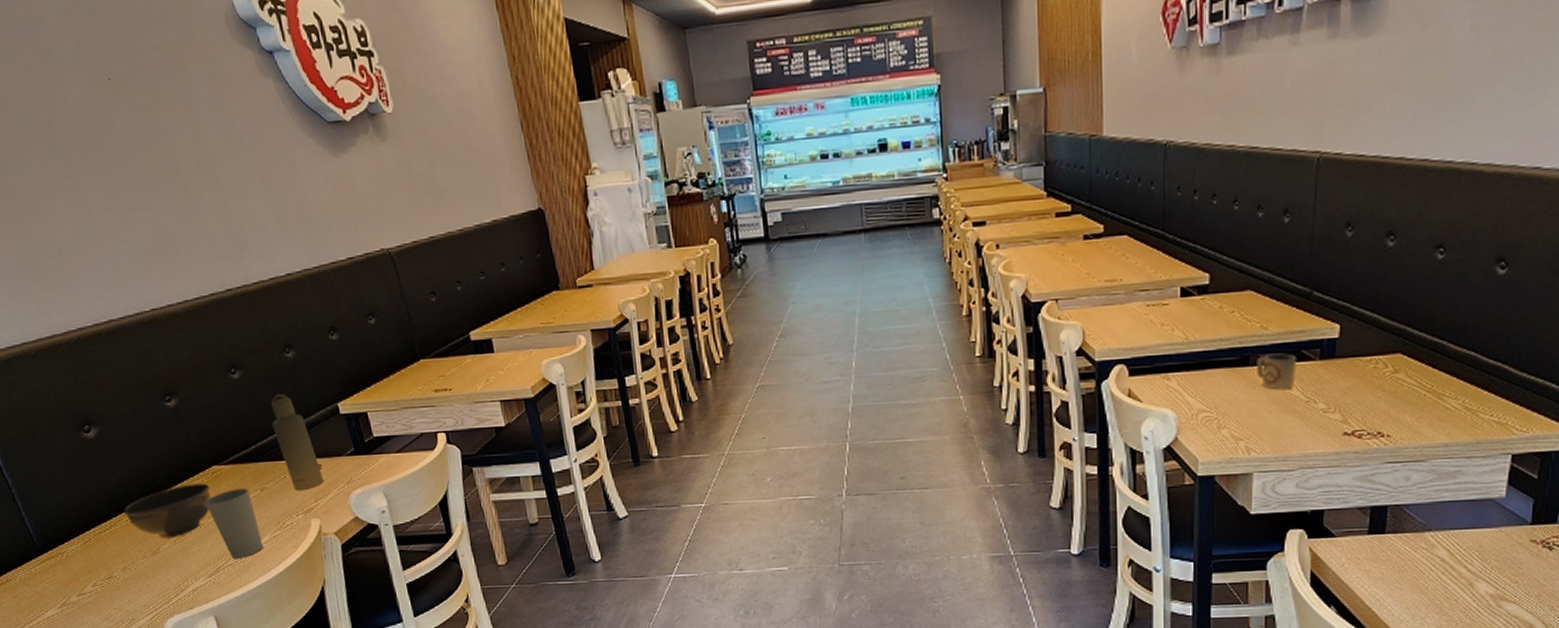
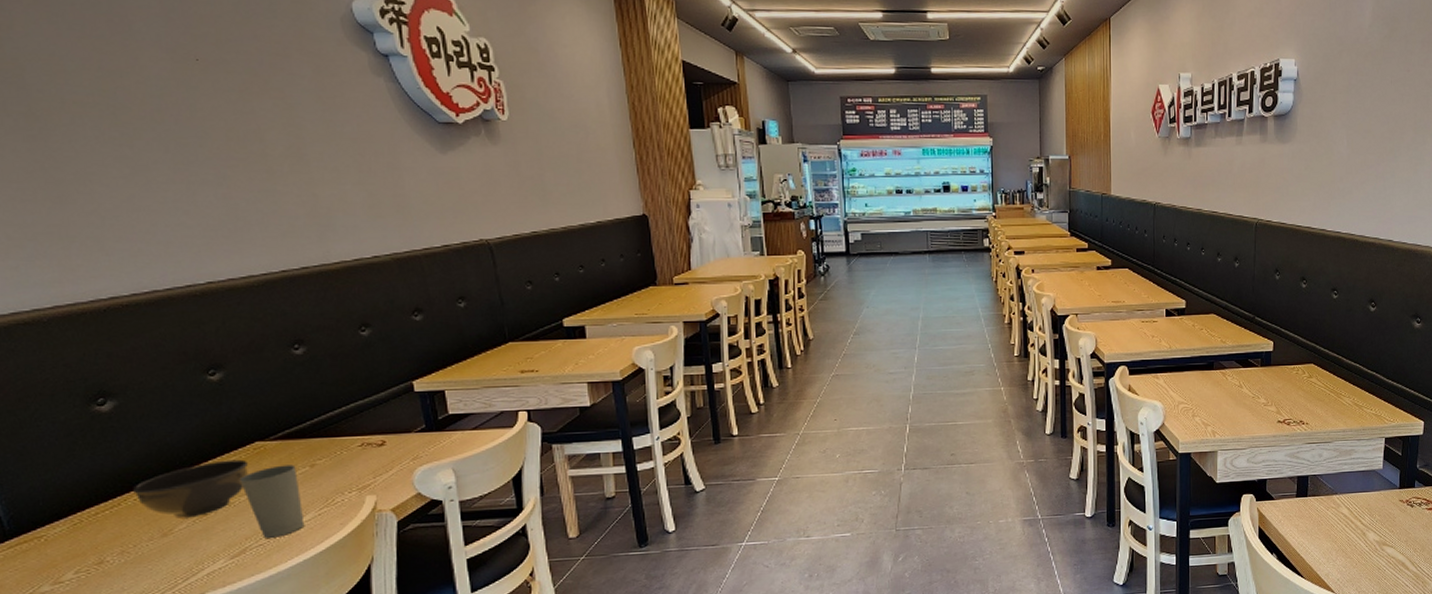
bottle: present [270,394,324,491] -> none [334,371,387,468]
cup: present [1256,353,1298,391] -> none [1219,361,1246,389]

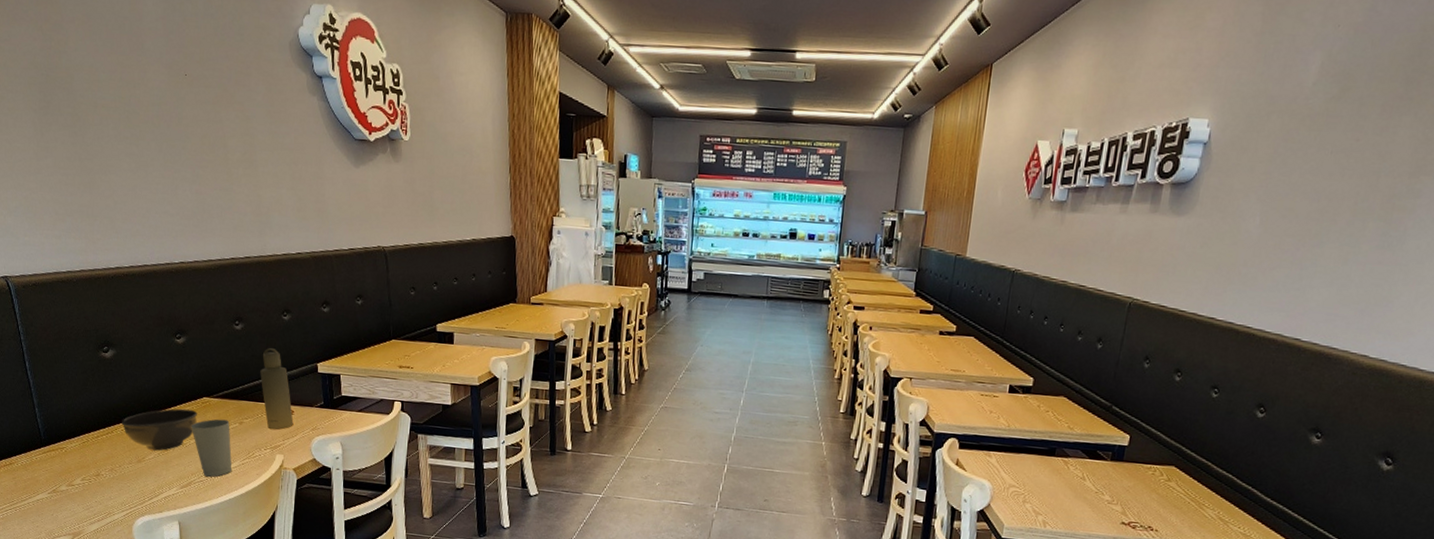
bottle: none [334,371,387,468] -> present [260,348,294,431]

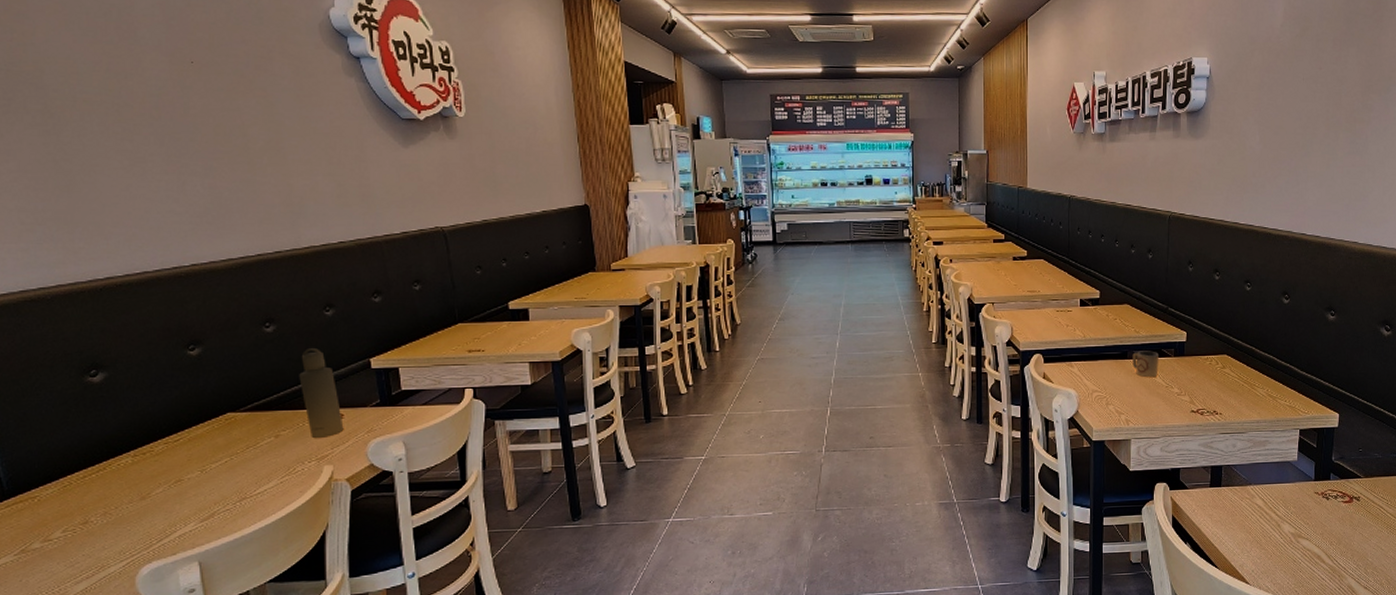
soup bowl: present [120,408,198,451] -> none [116,429,221,483]
cup: present [191,419,233,477] -> none [211,435,268,503]
cup: none [1059,449,1094,481] -> present [1132,350,1160,378]

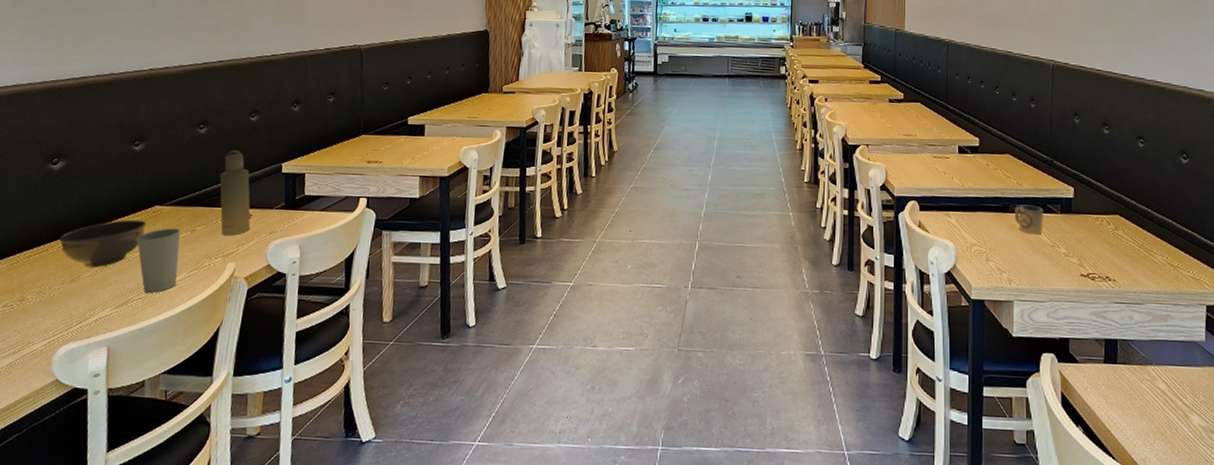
soup bowl: none [116,429,221,483] -> present [58,219,147,268]
cup: none [211,435,268,503] -> present [137,228,181,293]

